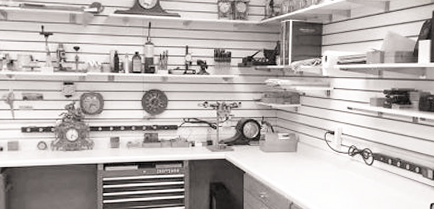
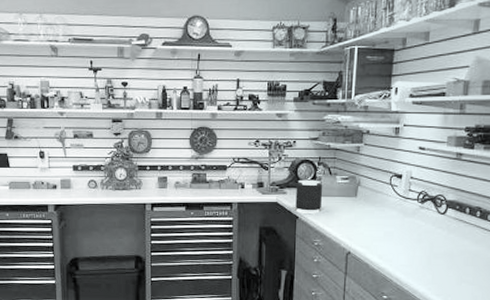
speaker: none [242,137,267,168] -> present [295,179,323,213]

